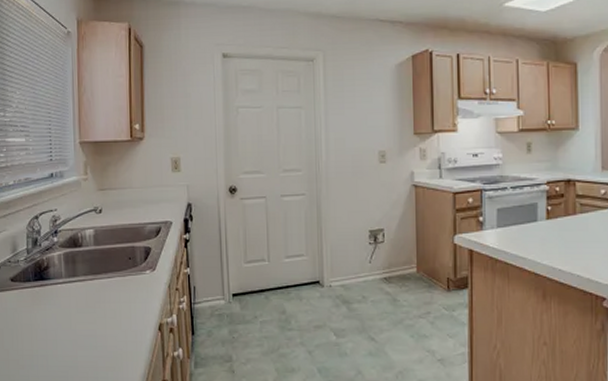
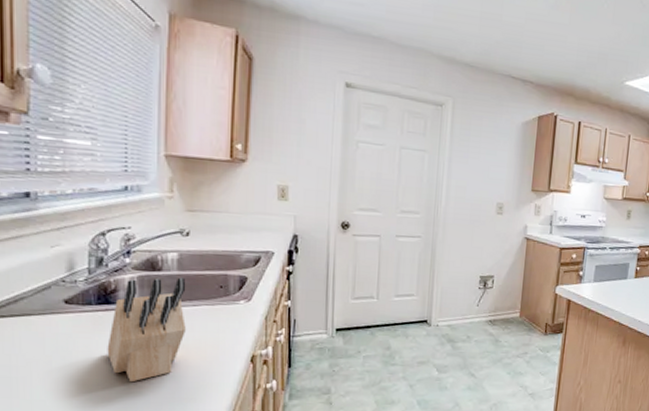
knife block: none [43,252,103,352] -> present [107,277,186,383]

